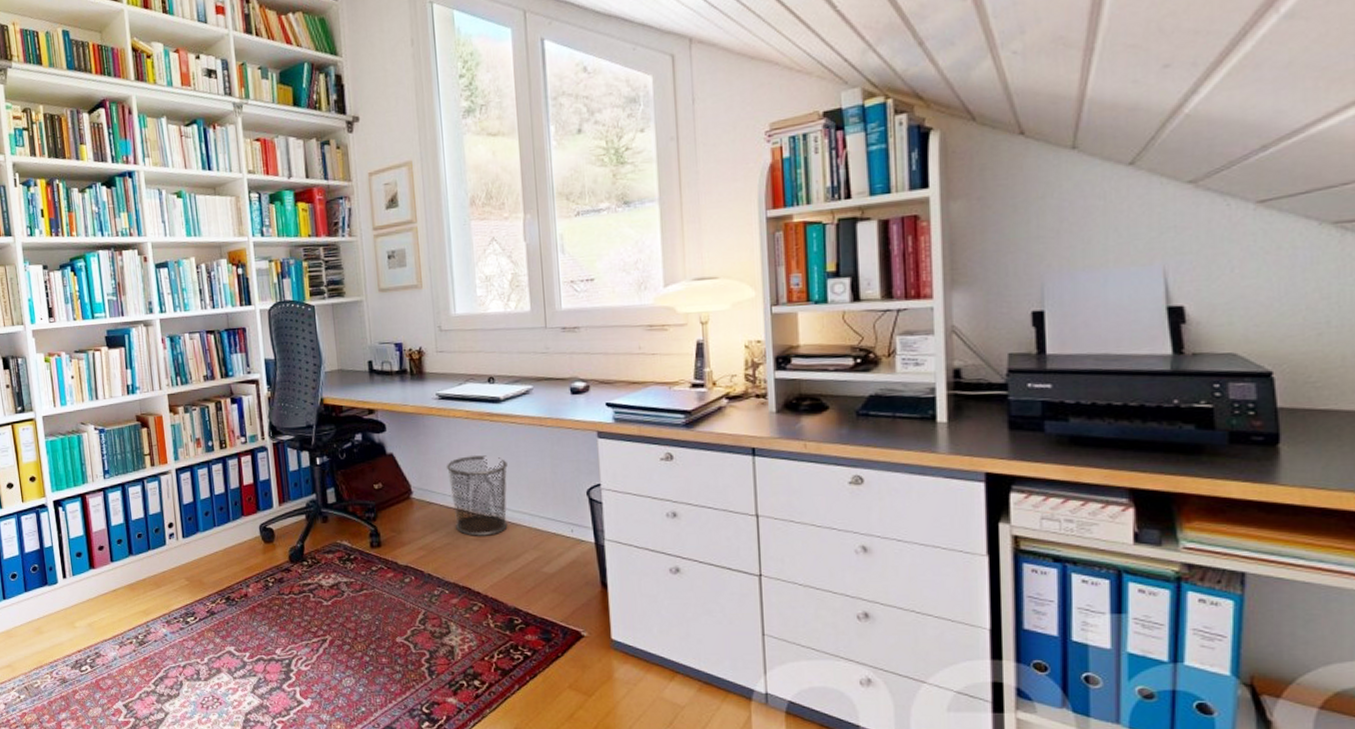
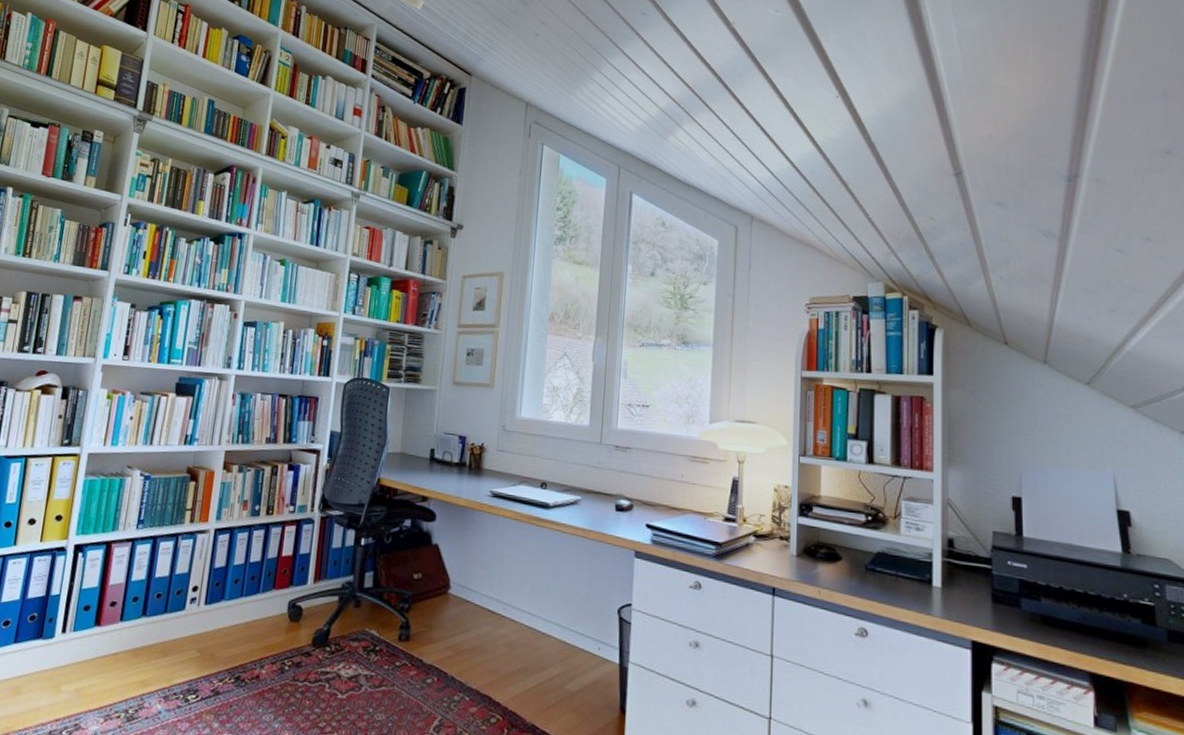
waste bin: present [446,454,508,537] -> none [487,557,547,644]

